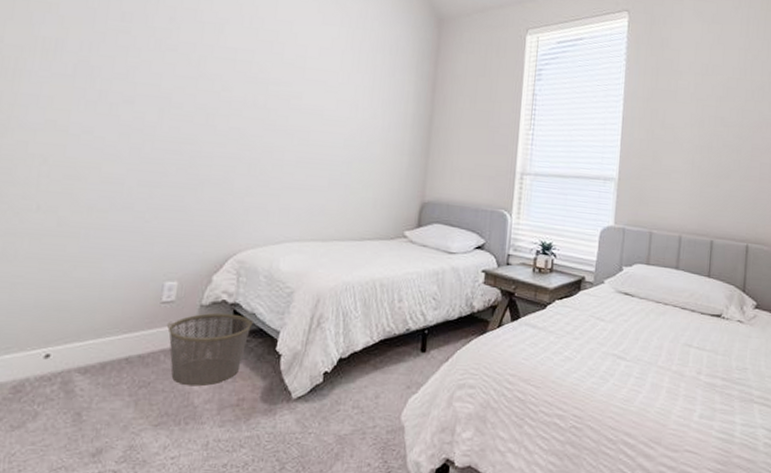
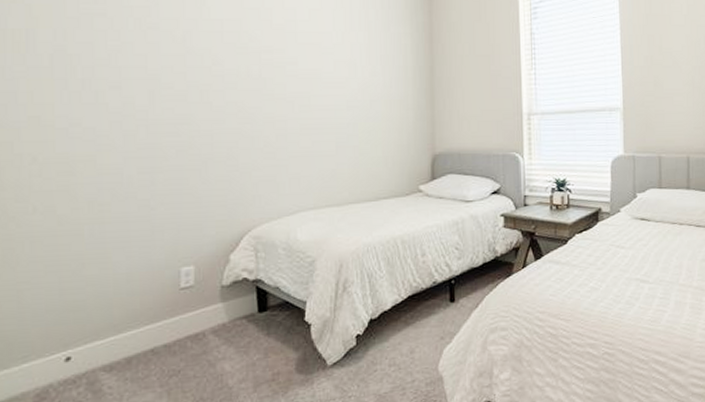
basket: present [166,312,253,387] -> none [189,290,278,369]

